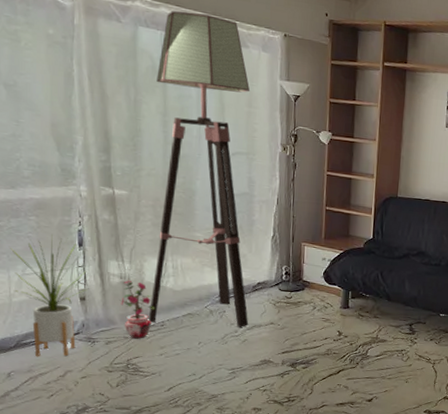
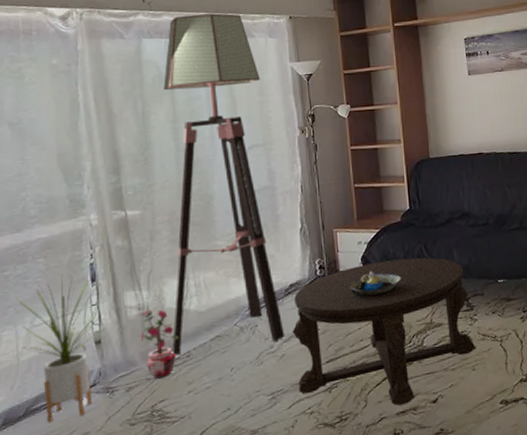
coffee table: none [255,278,413,398] -> present [292,257,476,406]
decorative bowl: none [309,284,357,307] -> present [348,270,402,296]

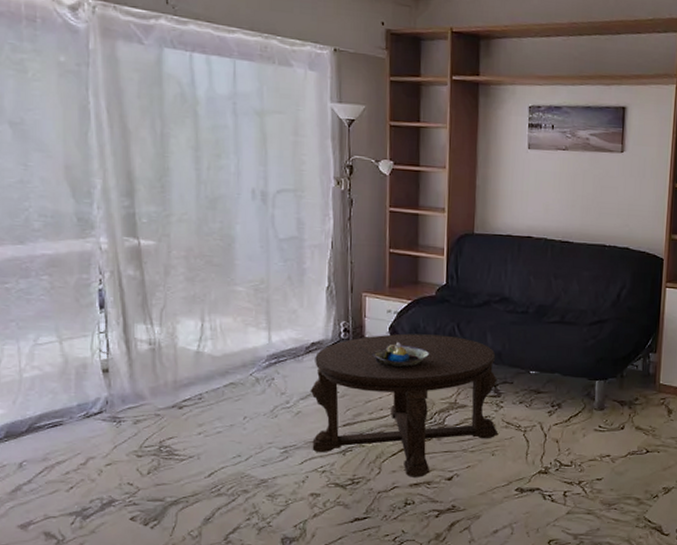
house plant: present [17,275,102,423] -> none [19,297,110,443]
potted plant: present [139,308,180,379] -> none [149,344,192,416]
floor lamp: present [164,13,285,354] -> none [183,27,303,397]

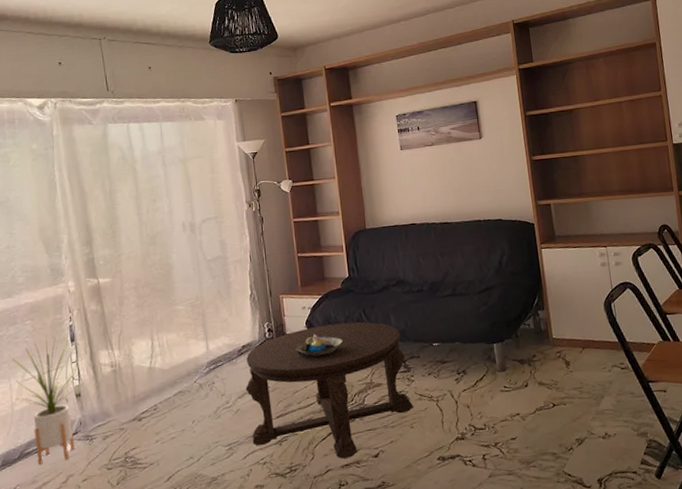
house plant: none [19,297,110,443] -> present [10,335,81,466]

